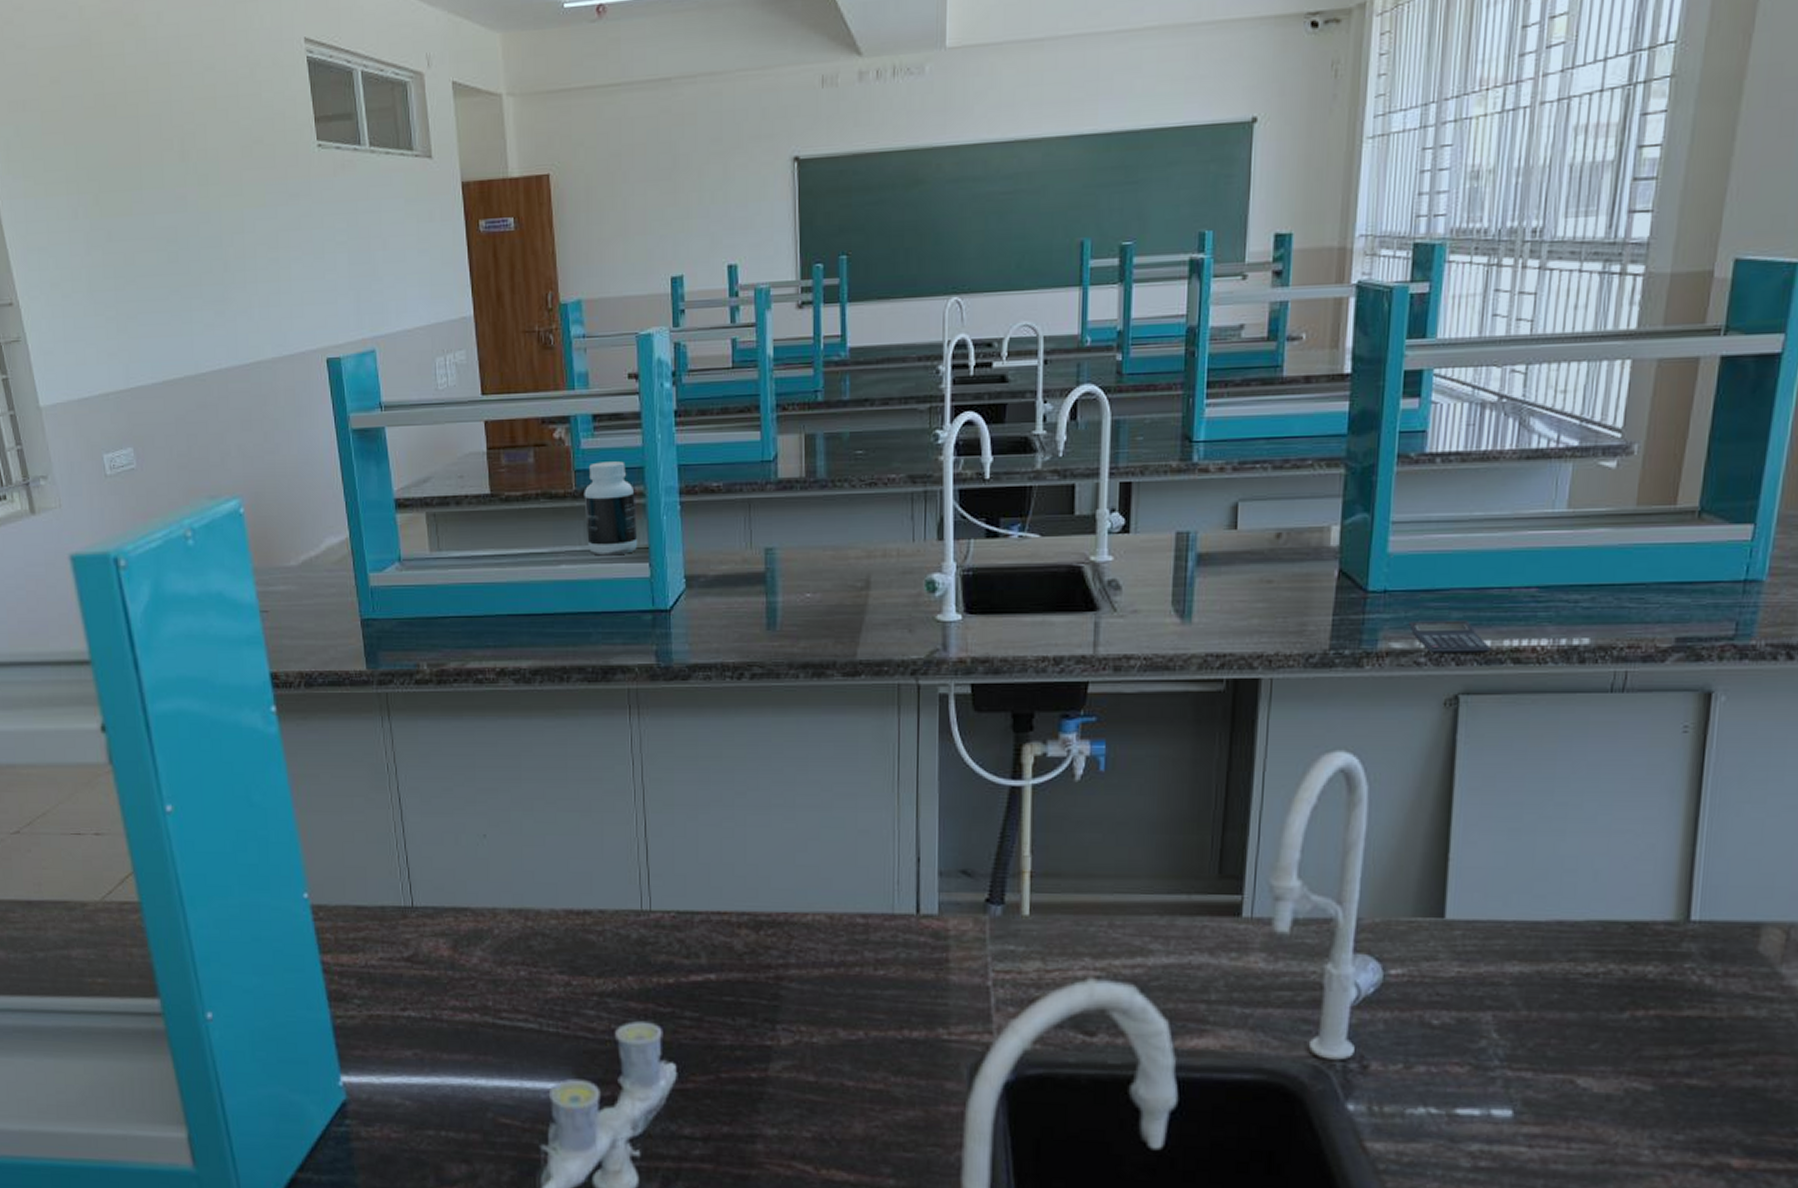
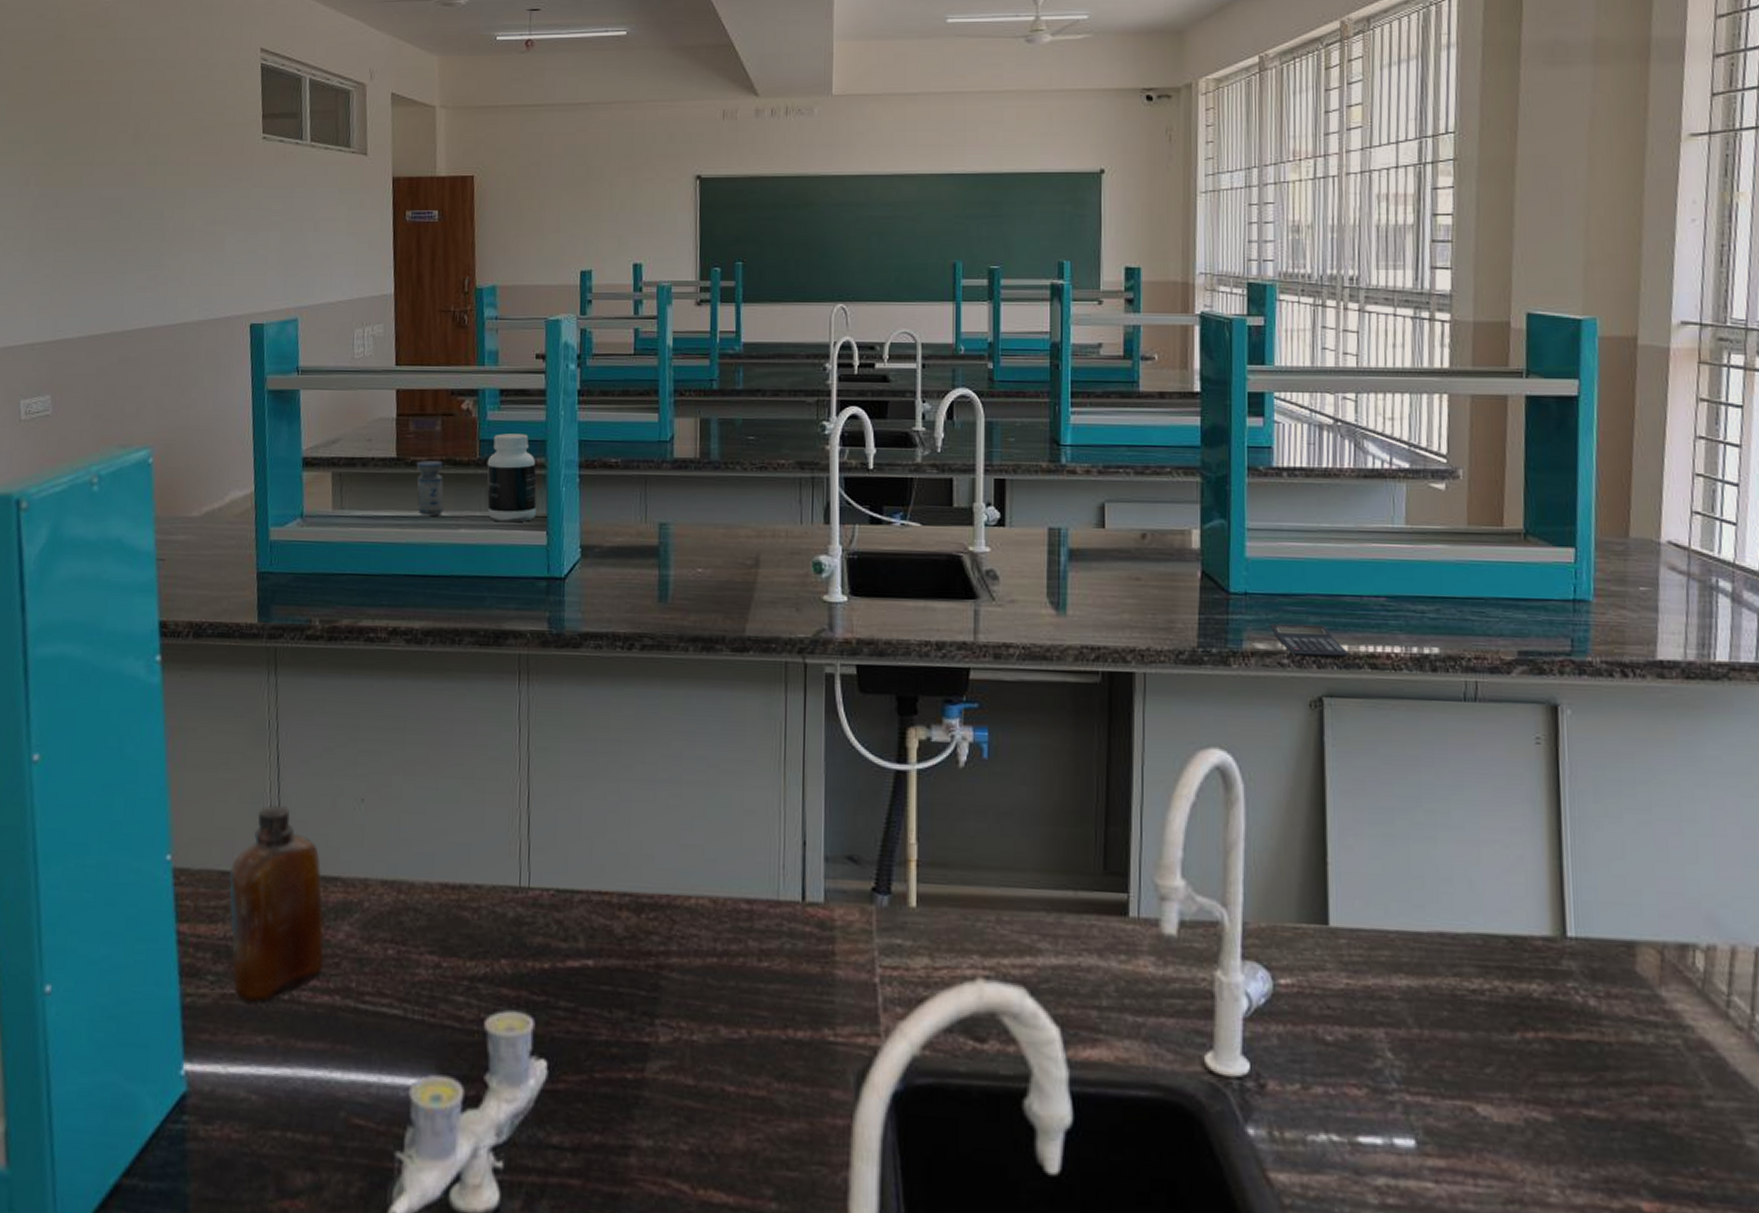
flask: none [364,844,461,1022] -> present [228,805,325,1003]
medicine: none [511,495,543,553] -> present [416,461,444,516]

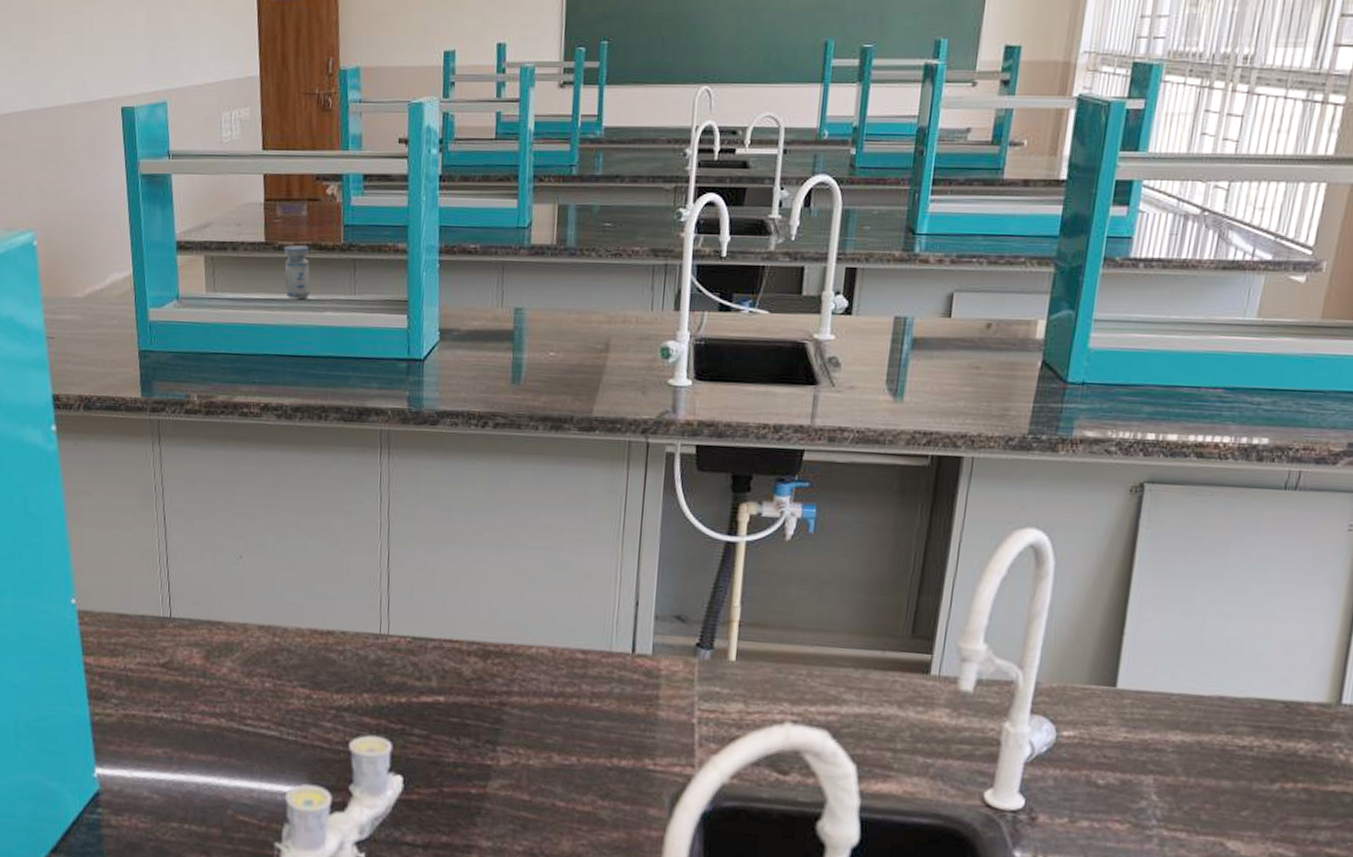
flask: present [228,805,325,1003] -> none [126,559,211,722]
medicine bottle: present [486,433,537,523] -> none [350,219,399,307]
calculator: present [1271,623,1350,658] -> none [1103,412,1178,446]

